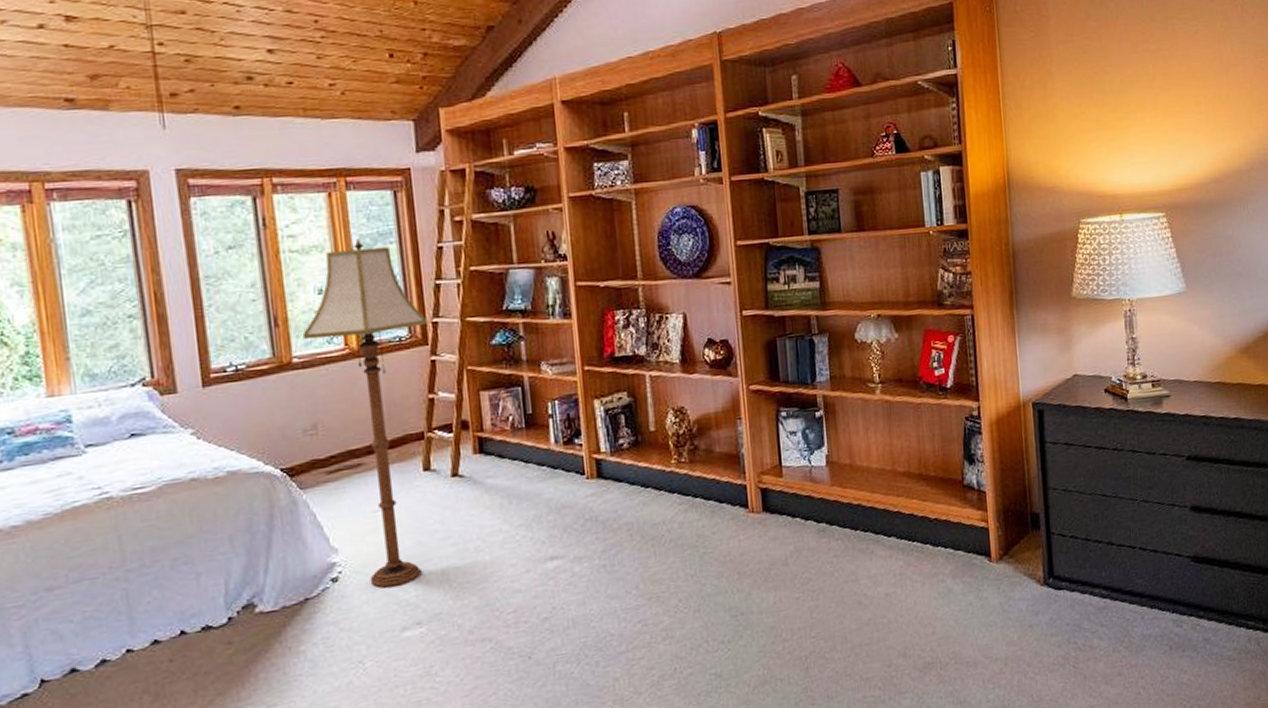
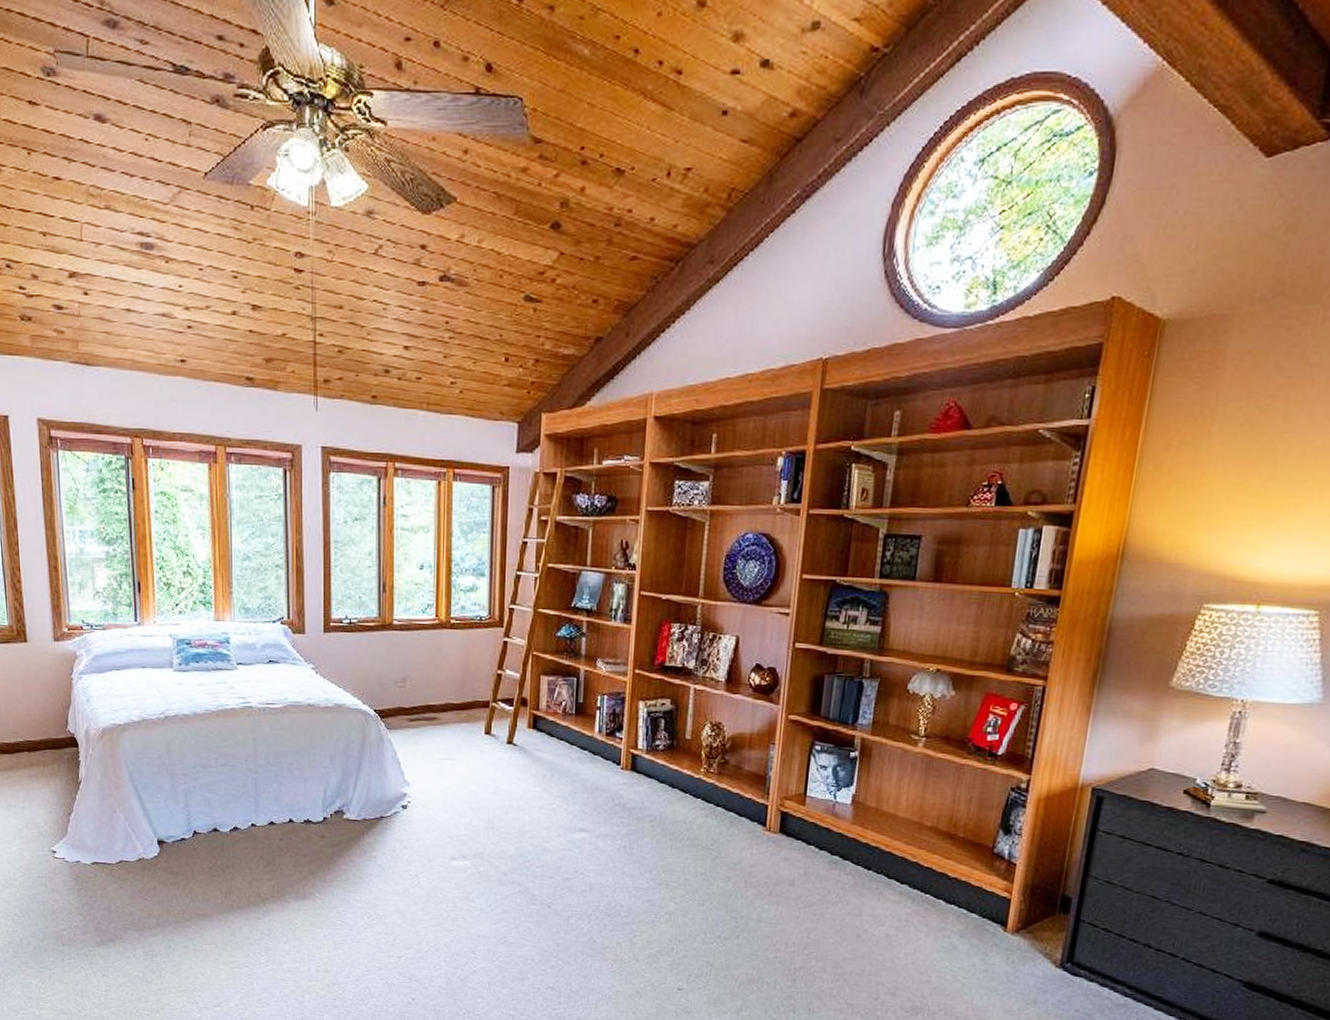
floor lamp: present [302,239,428,588] -> none [403,525,506,823]

